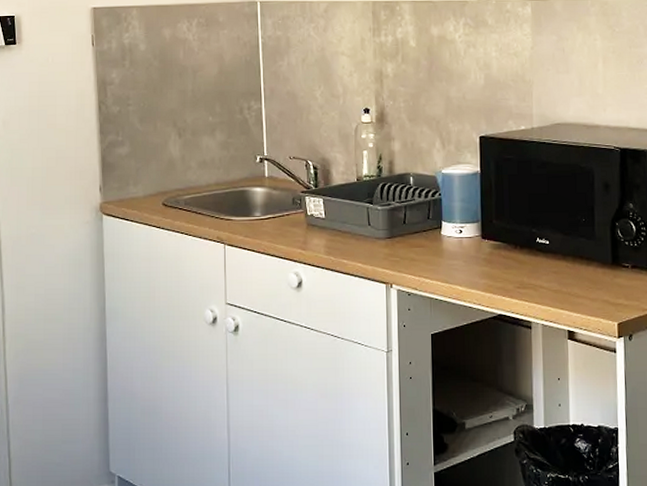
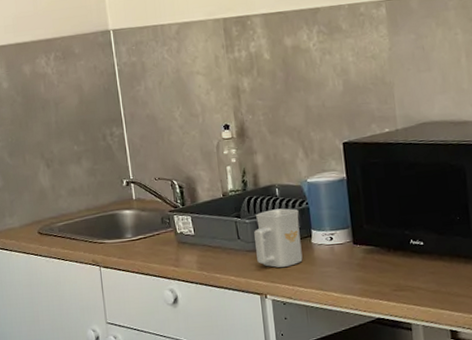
mug: none [385,197,431,257] -> present [254,208,303,268]

